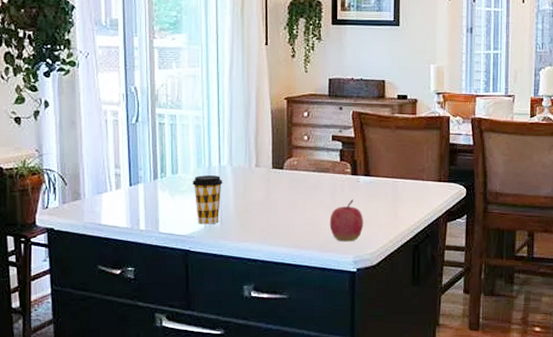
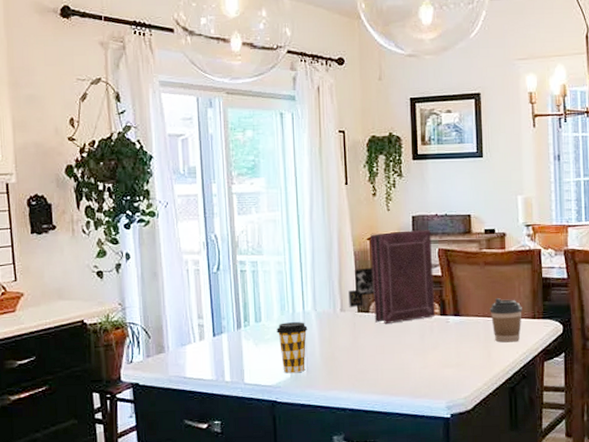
book: none [264,92,347,182] -> present [348,230,436,325]
apple: present [329,199,363,242] -> none [419,340,455,387]
coffee cup: none [398,161,429,203] -> present [490,298,522,343]

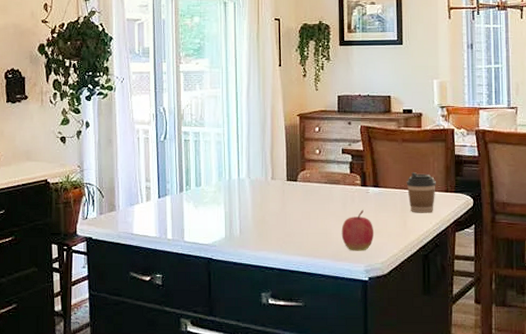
coffee cup: present [277,322,308,374] -> none [214,188,242,234]
book: present [348,230,436,325] -> none [279,109,357,193]
apple: none [419,340,455,387] -> present [341,209,373,251]

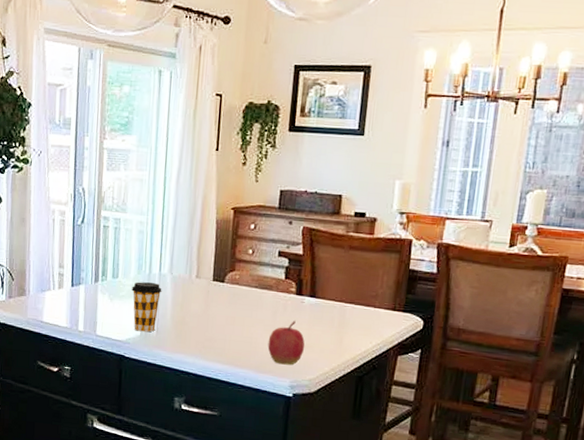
coffee cup: none [214,188,242,234] -> present [132,282,162,333]
coffee cup: present [406,172,436,213] -> none [348,285,383,332]

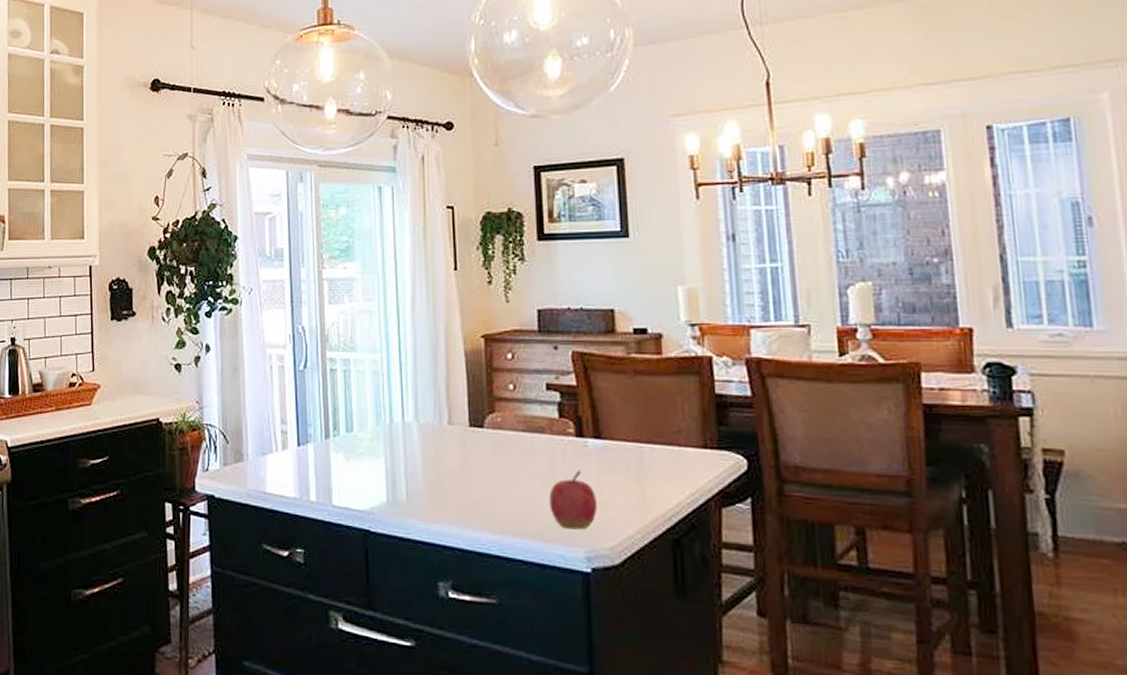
coffee cup: present [132,282,162,333] -> none [371,434,408,498]

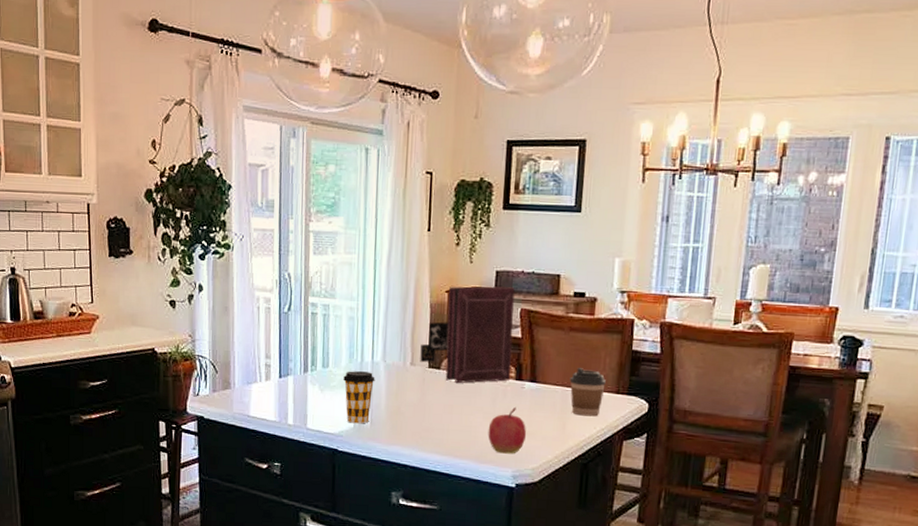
coffee cup: none [371,434,408,498] -> present [343,371,375,424]
book: none [458,327,570,445] -> present [420,286,515,384]
coffee cup: none [642,418,689,479] -> present [570,368,606,417]

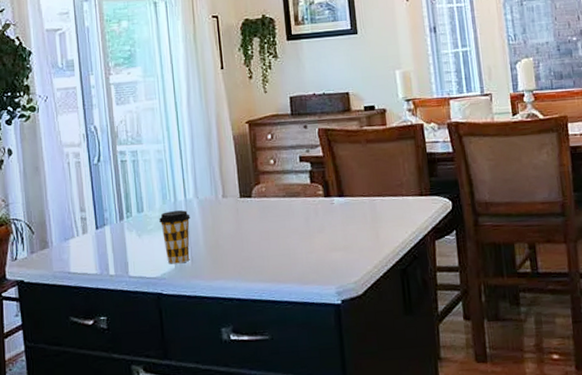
book: present [420,286,515,384] -> none [230,110,320,209]
apple: present [488,406,526,454] -> none [306,223,343,272]
coffee cup: present [570,368,606,417] -> none [374,176,409,223]

